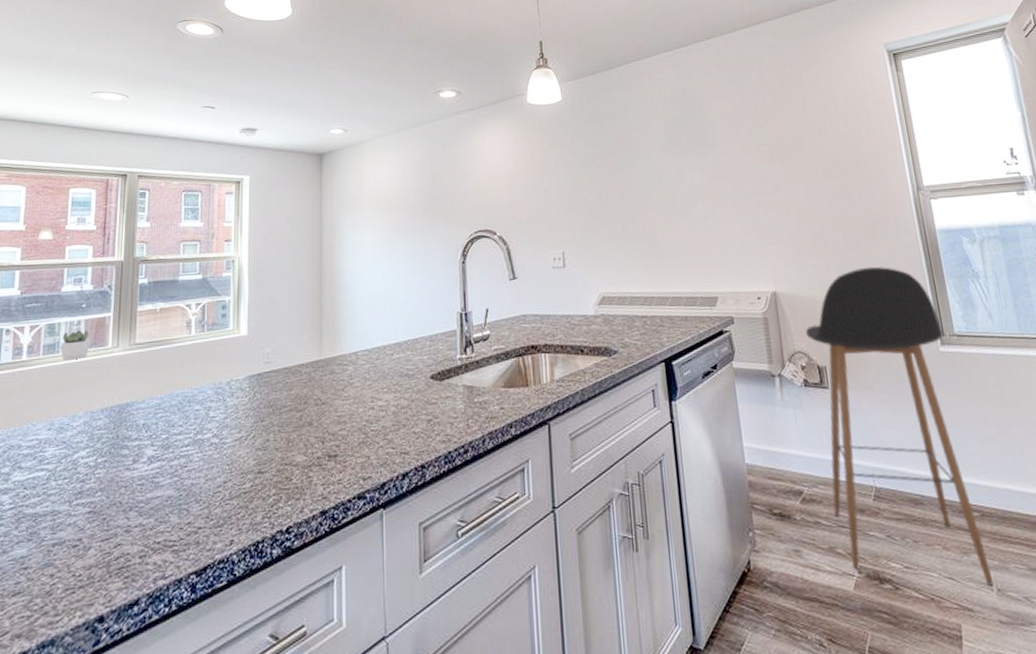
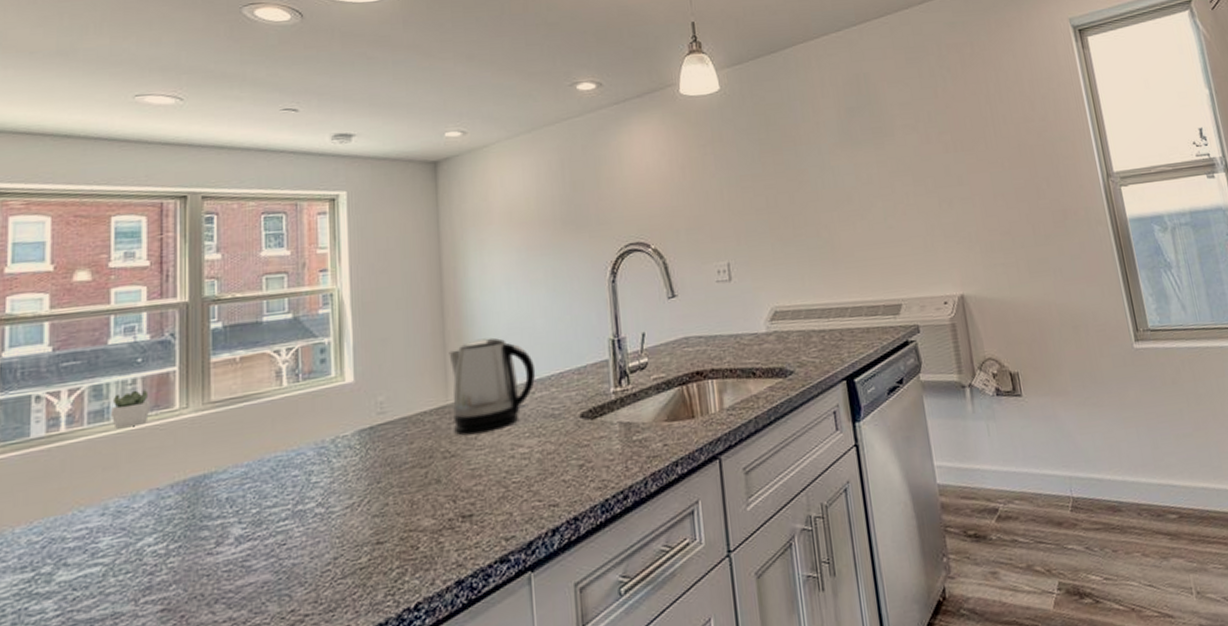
kettle: none [324,305,395,387] -> present [449,337,536,436]
bar stool: present [805,266,994,586] -> none [995,261,1194,590]

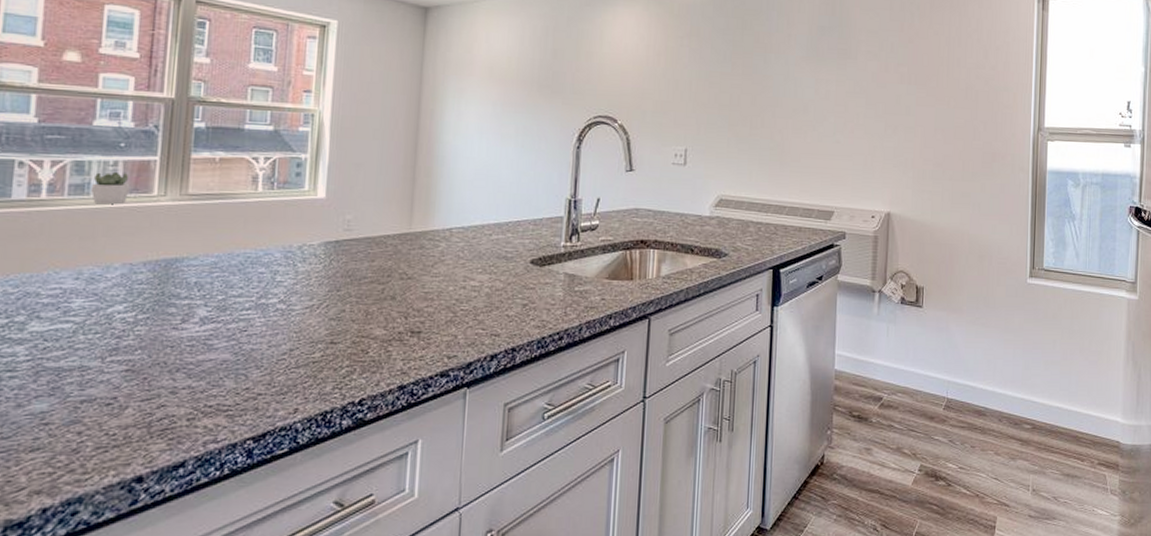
kettle: present [449,337,536,436] -> none [413,178,496,263]

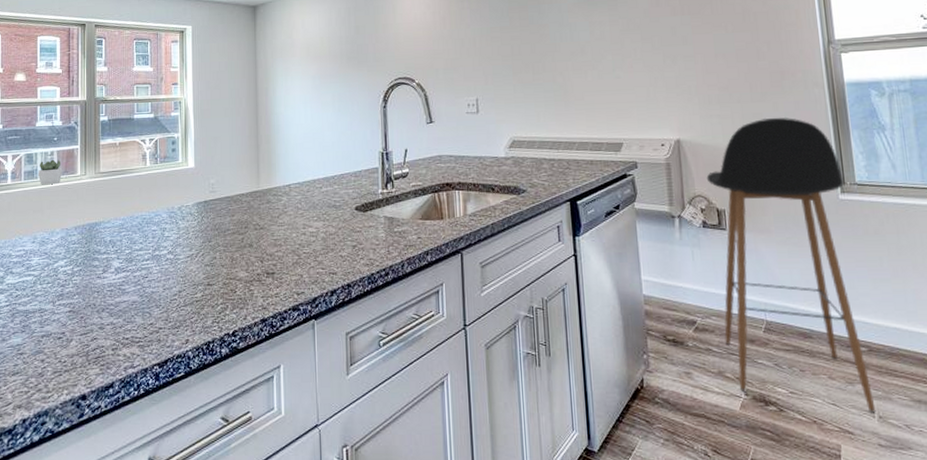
bar stool: none [907,198,1033,487] -> present [706,117,876,413]

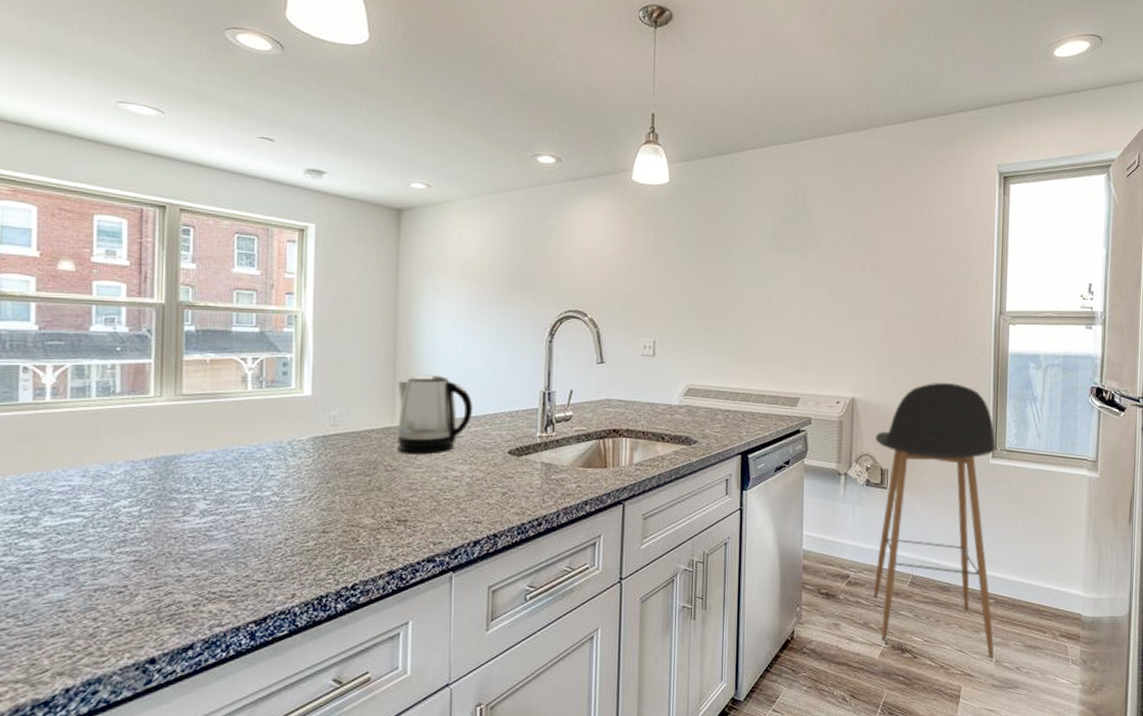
succulent plant: present [37,159,63,185] -> none [91,374,128,406]
kettle: none [261,143,323,215] -> present [397,374,473,455]

